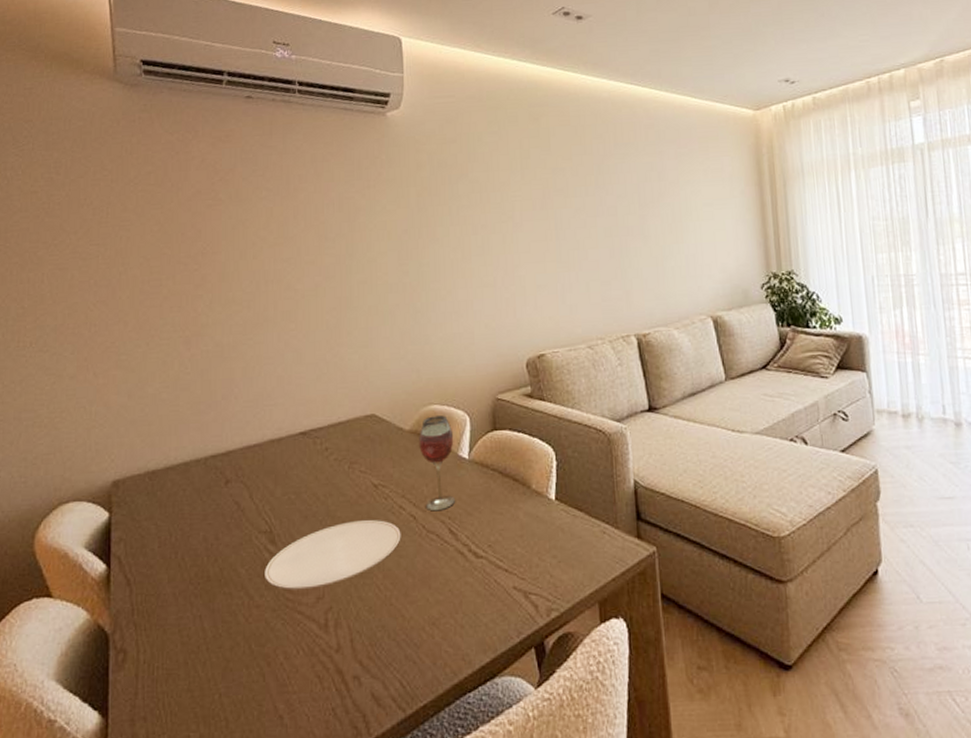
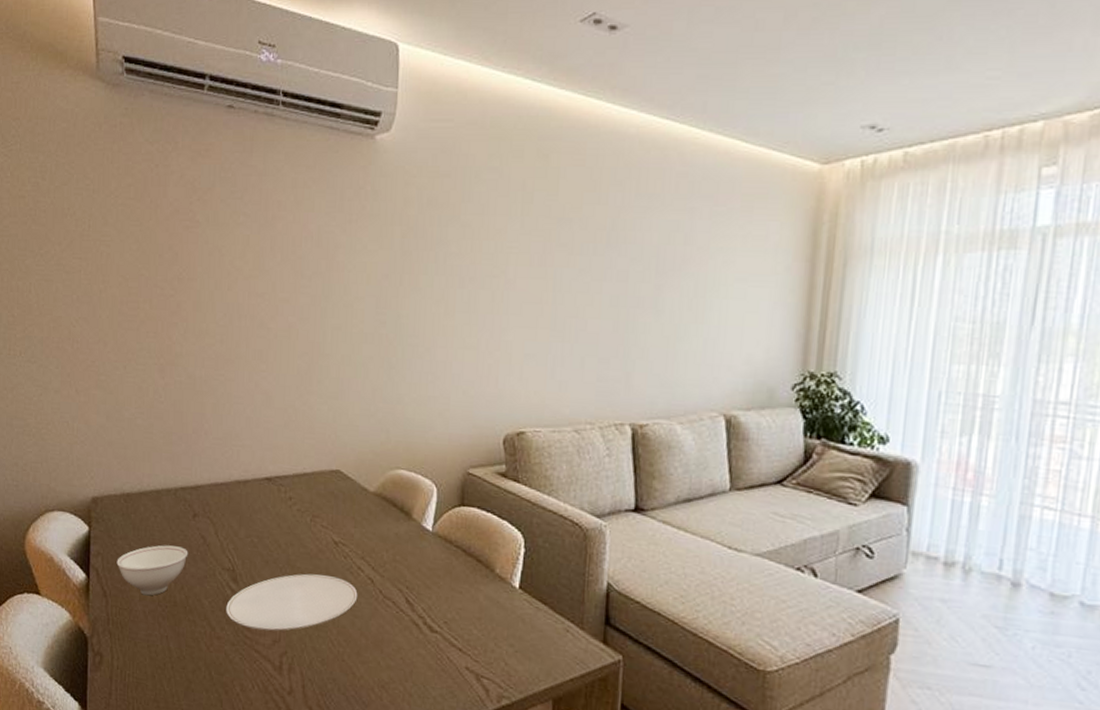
bowl: none [141,517,221,576] -> present [116,545,188,596]
wineglass: present [419,415,455,510] -> none [382,481,419,578]

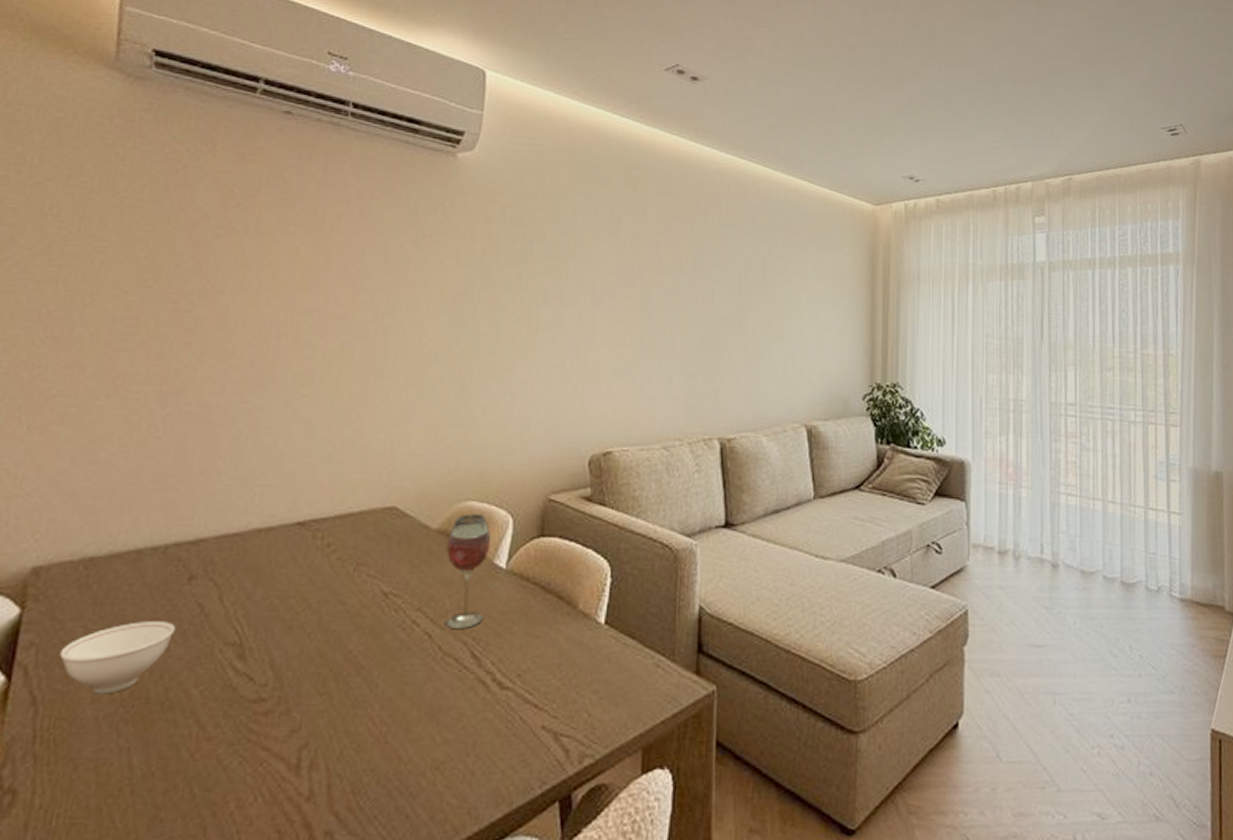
plate: present [226,573,358,632] -> none [224,636,411,720]
wineglass: none [382,481,419,578] -> present [446,514,492,628]

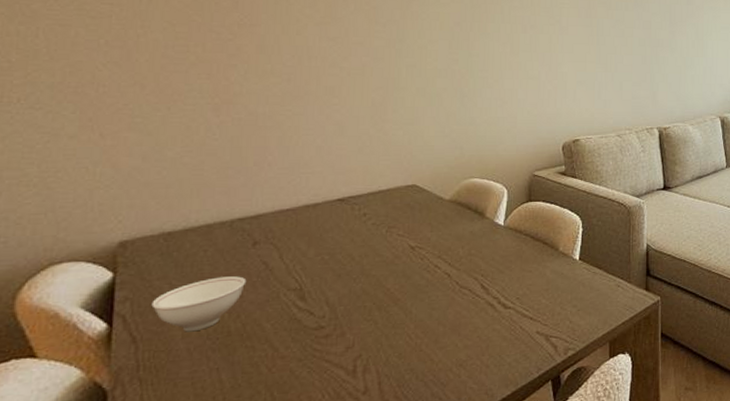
wineglass: present [446,514,492,628] -> none [458,188,492,269]

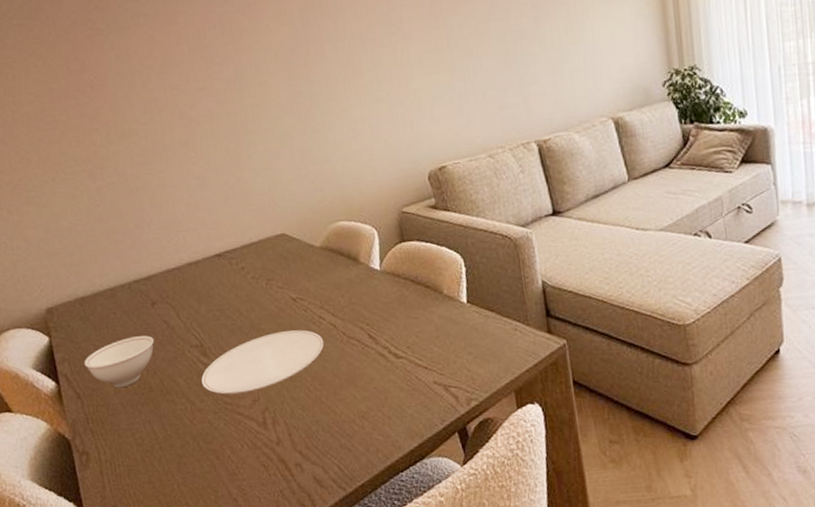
plate: none [292,277,435,342] -> present [201,330,324,395]

